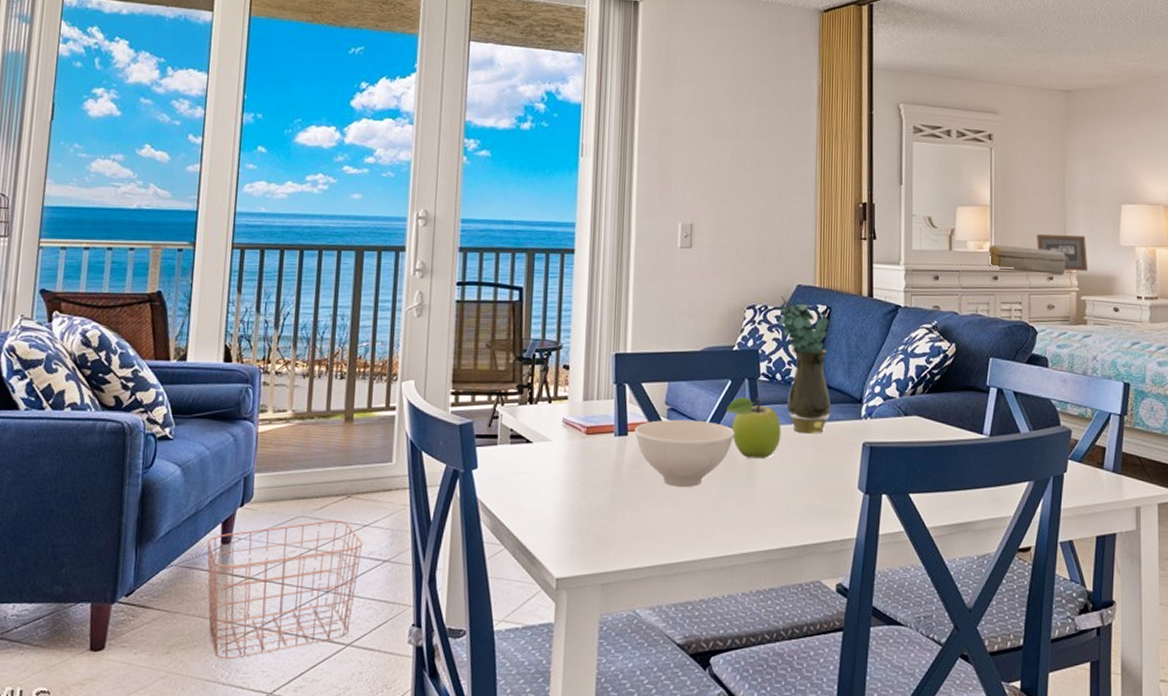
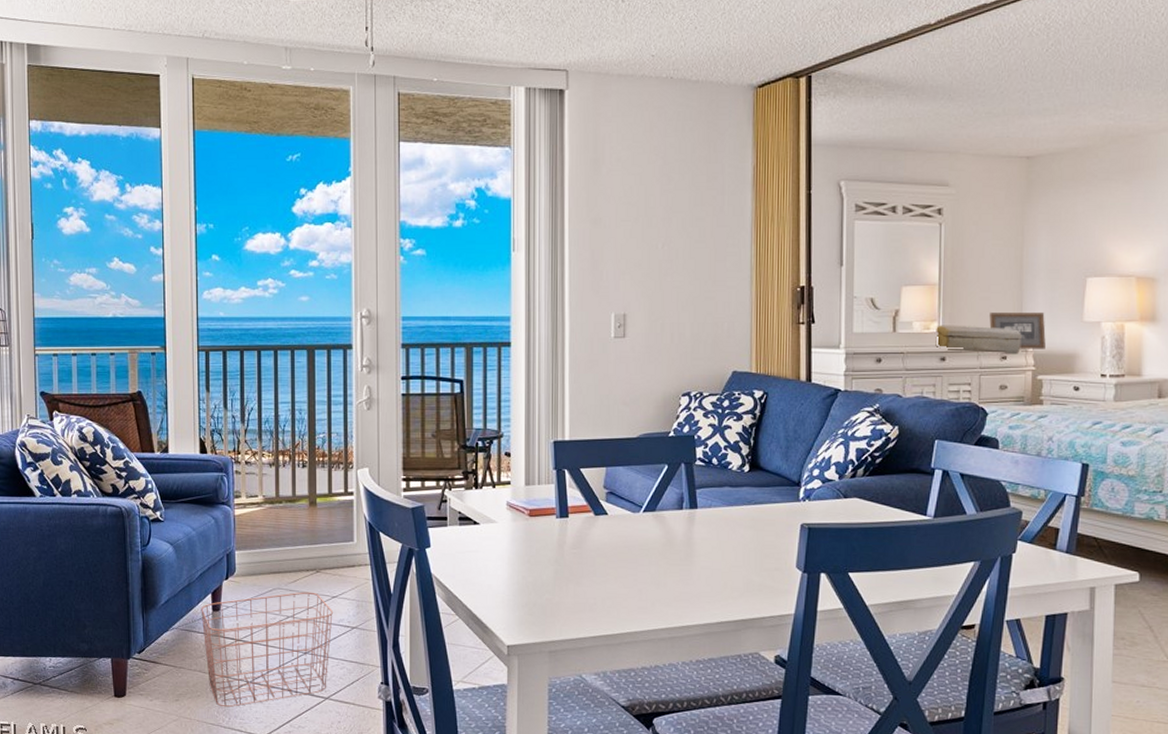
bowl: present [634,419,735,487] -> none [574,502,672,565]
fruit: present [726,397,781,458] -> none [663,480,718,539]
vase: present [779,296,831,434] -> none [715,383,768,516]

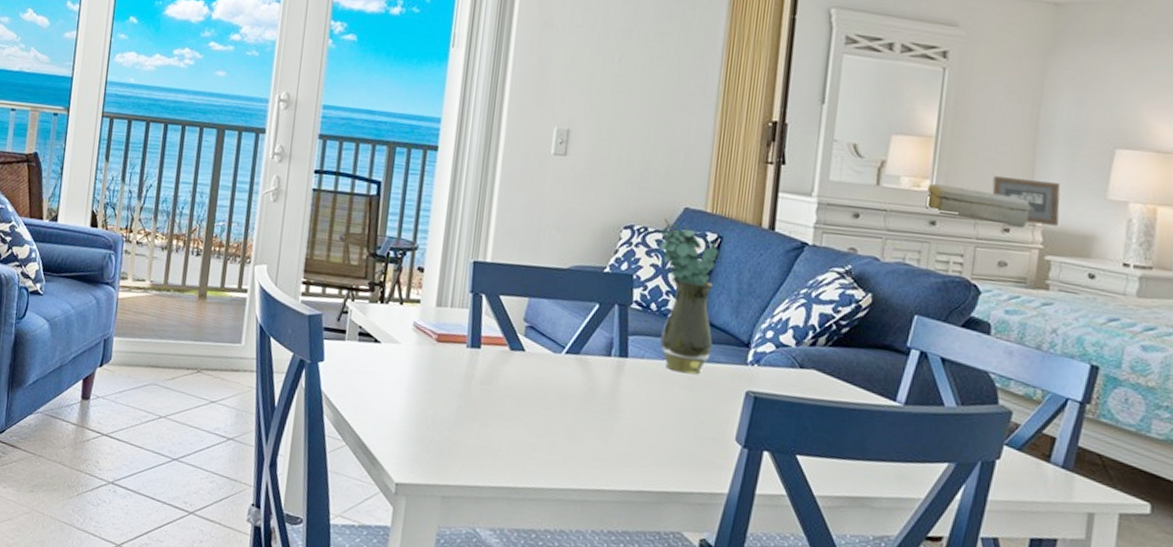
basket: present [201,592,333,708] -> none [67,389,210,508]
vase: none [715,383,768,516] -> present [659,218,719,374]

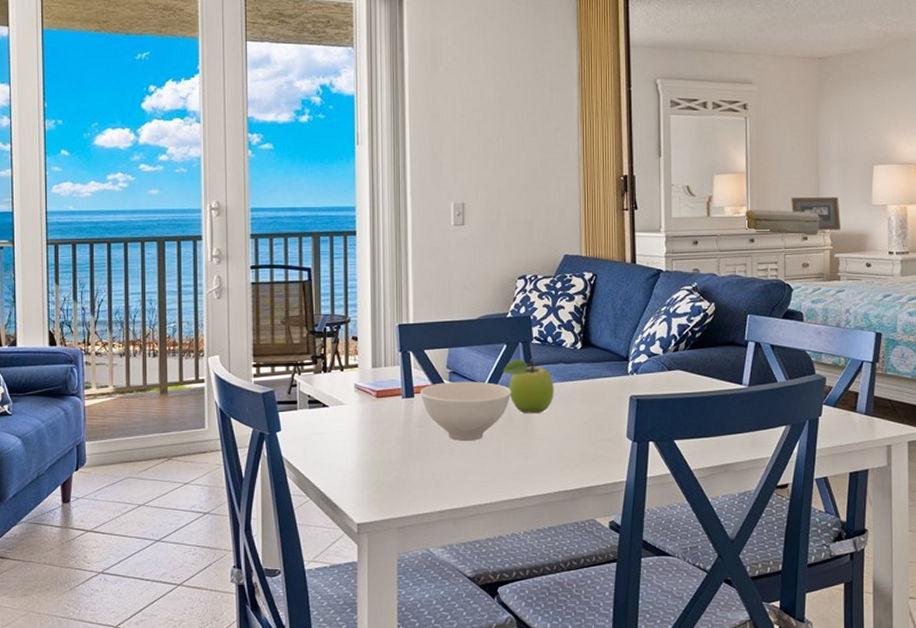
bowl: none [487,336,599,412] -> present [419,381,512,441]
fruit: none [591,323,652,393] -> present [503,359,554,413]
vase: present [659,218,719,374] -> none [548,266,599,390]

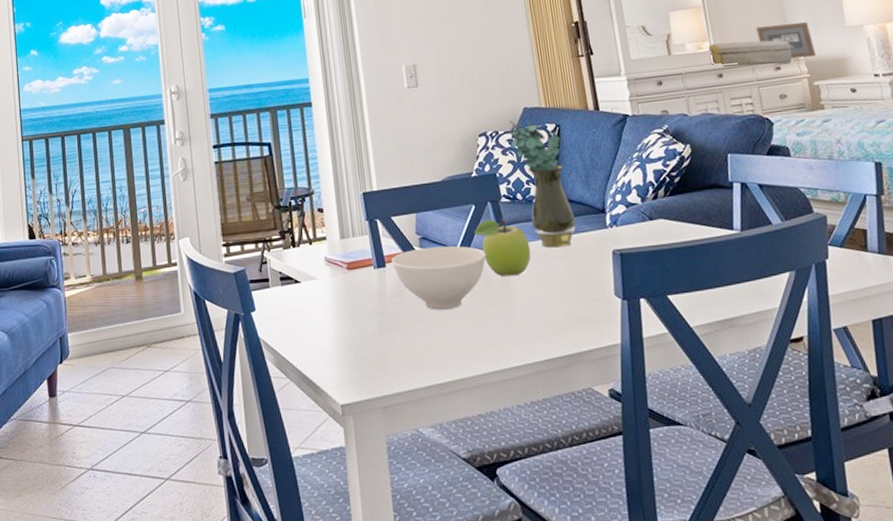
vase: none [548,266,599,390] -> present [510,120,576,248]

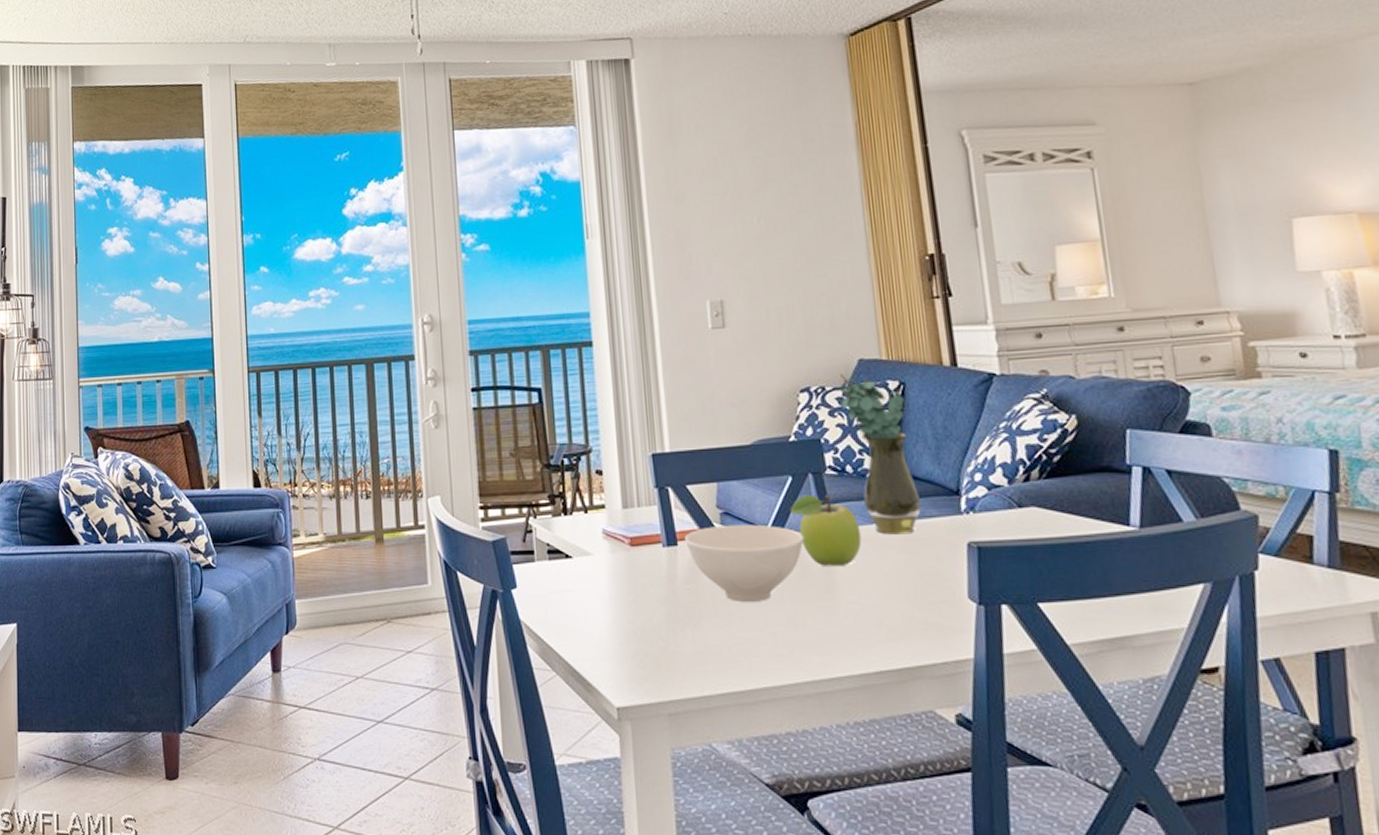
decorative box: present [708,40,792,68] -> none [1106,286,1221,320]
picture frame: present [756,22,816,59] -> none [1172,265,1253,311]

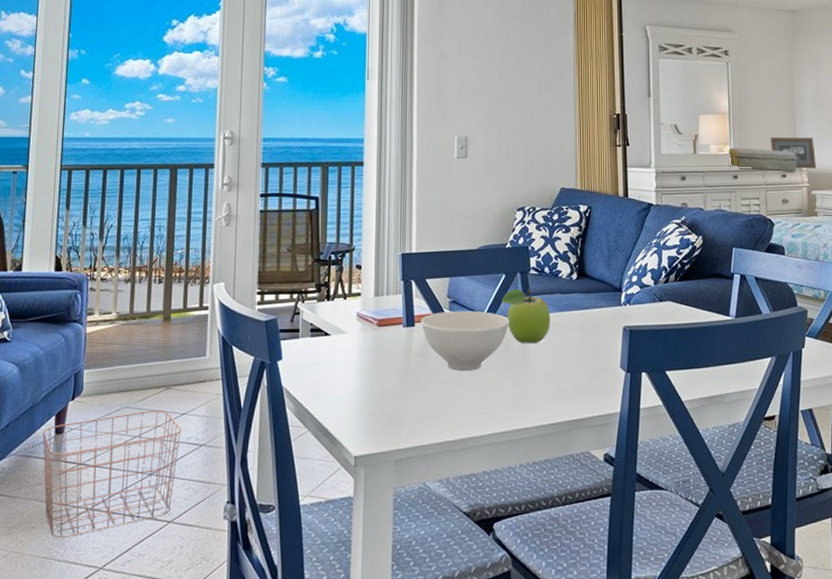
basket: none [259,646,409,791] -> present [42,410,181,539]
vase: present [840,374,921,535] -> none [546,198,594,320]
decorative box: none [1106,286,1221,320] -> present [728,147,797,172]
picture frame: none [1172,265,1253,311] -> present [770,138,816,169]

